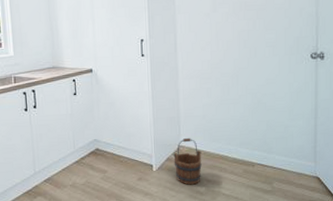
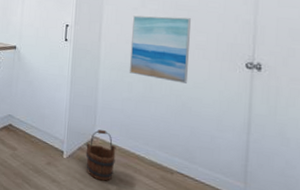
wall art: none [205,17,261,82] -> present [129,15,191,83]

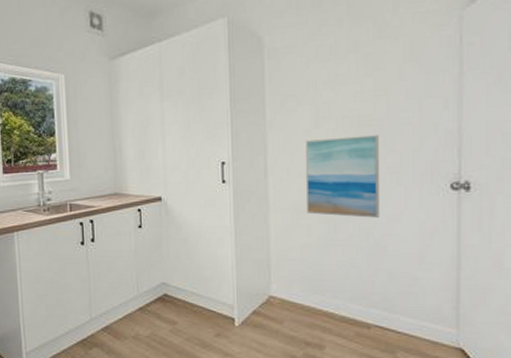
wooden bucket: present [85,130,116,181] -> none [261,287,299,347]

